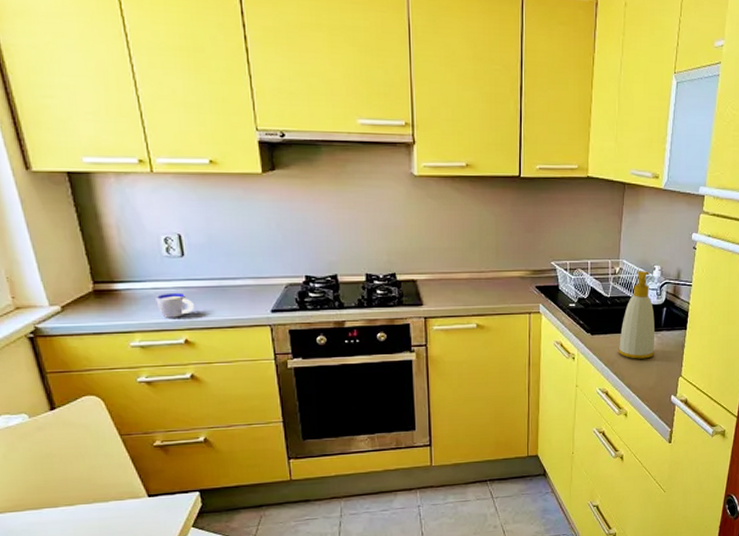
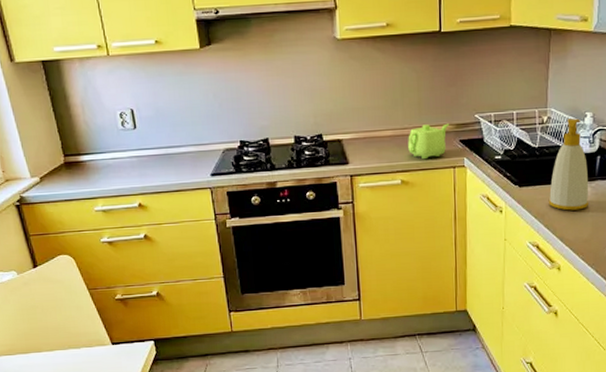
cup: present [155,292,194,318] -> none [114,161,146,185]
teapot: none [484,269,527,304] -> present [408,123,450,160]

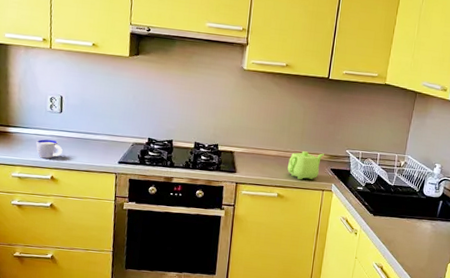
cup: none [114,161,146,185] -> present [36,139,62,159]
soap bottle: present [548,118,589,211] -> none [395,166,432,243]

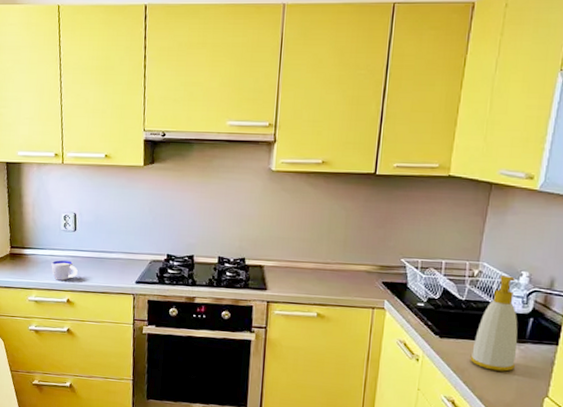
teapot: present [287,151,325,180] -> none [328,262,374,297]
soap bottle: none [395,166,432,243] -> present [470,276,518,372]

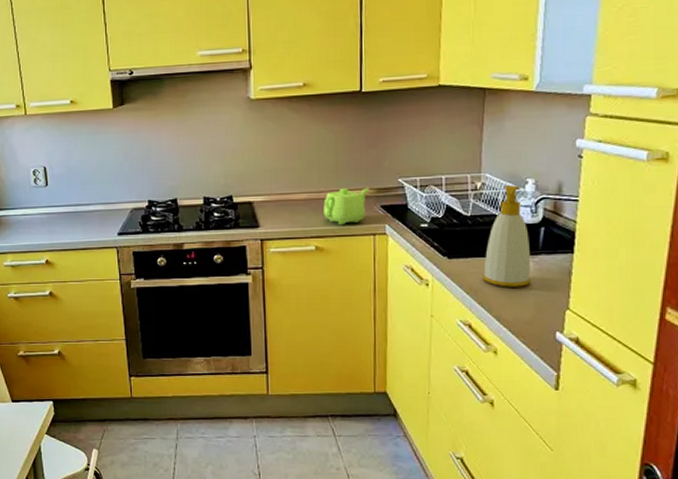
cup: present [51,260,78,281] -> none [24,218,54,241]
teapot: none [328,262,374,297] -> present [324,187,370,226]

